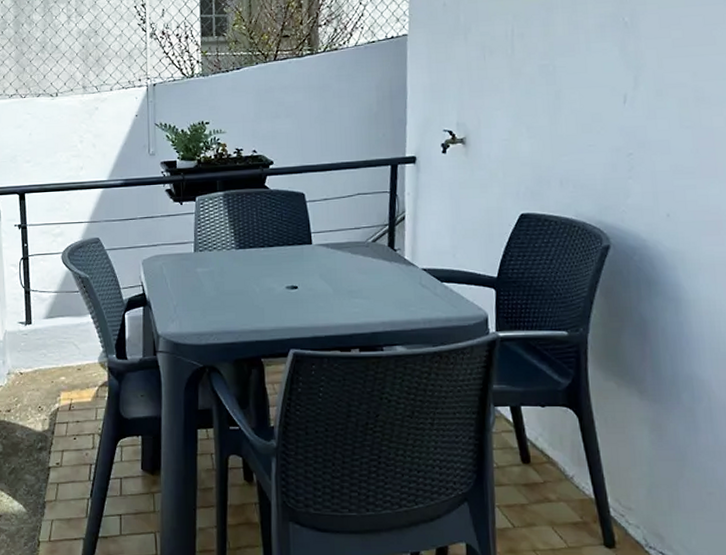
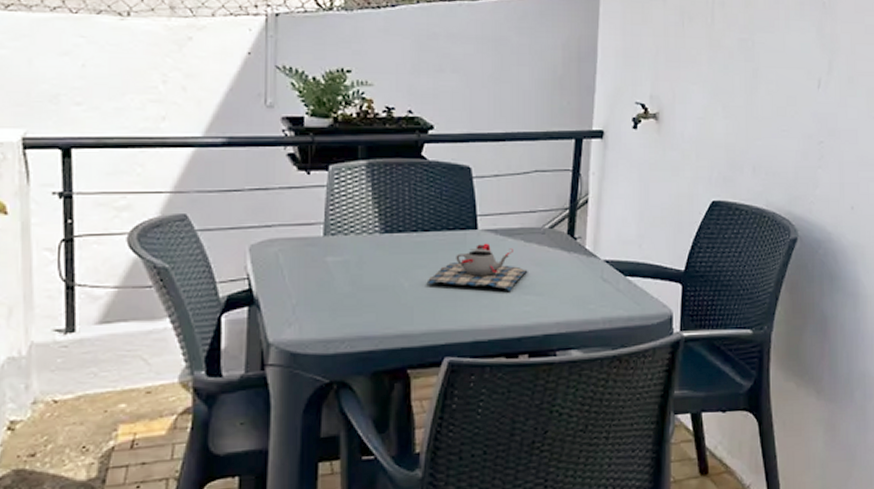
teapot: none [273,255,356,295] -> present [426,243,528,291]

